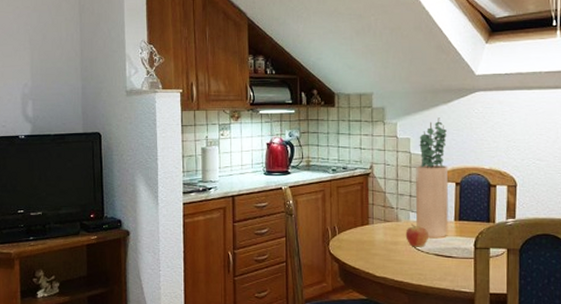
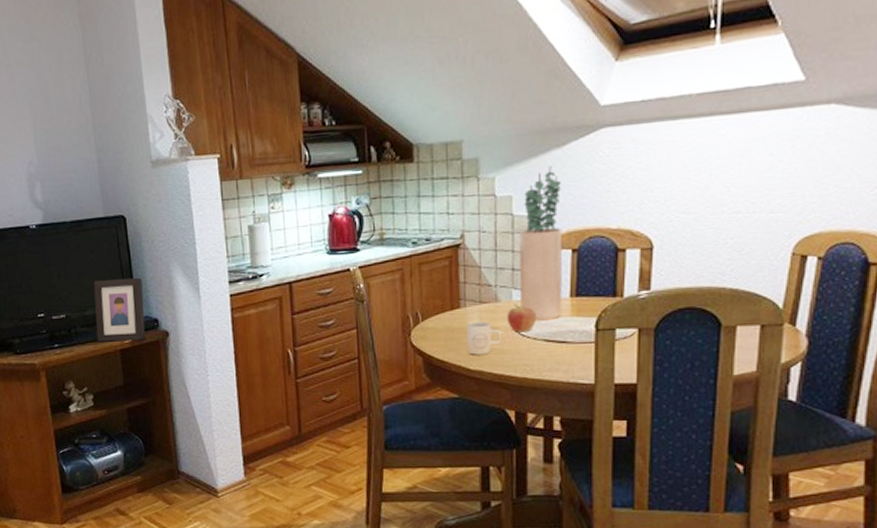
picture frame: none [67,184,110,238] -> present [93,277,146,342]
mug: none [373,237,402,264] -> present [465,322,502,355]

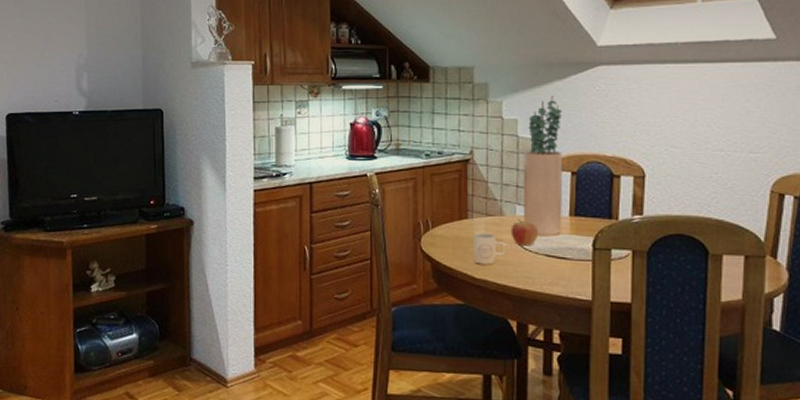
picture frame: present [93,277,146,342] -> none [124,167,173,227]

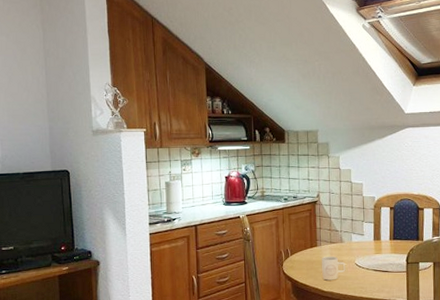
fruit: present [510,218,539,246] -> none [348,244,369,264]
vase: present [524,96,563,237] -> none [356,151,385,256]

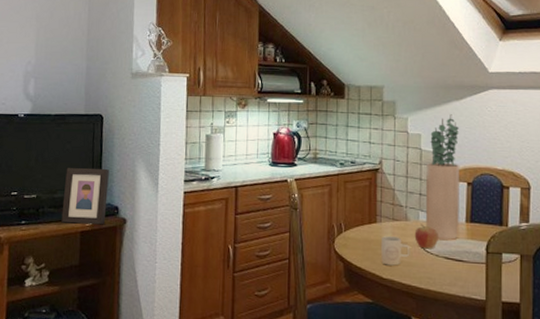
picture frame: none [39,218,81,269] -> present [61,168,109,225]
fruit: none [348,244,369,264] -> present [414,224,439,249]
vase: none [356,151,385,256] -> present [426,114,460,241]

